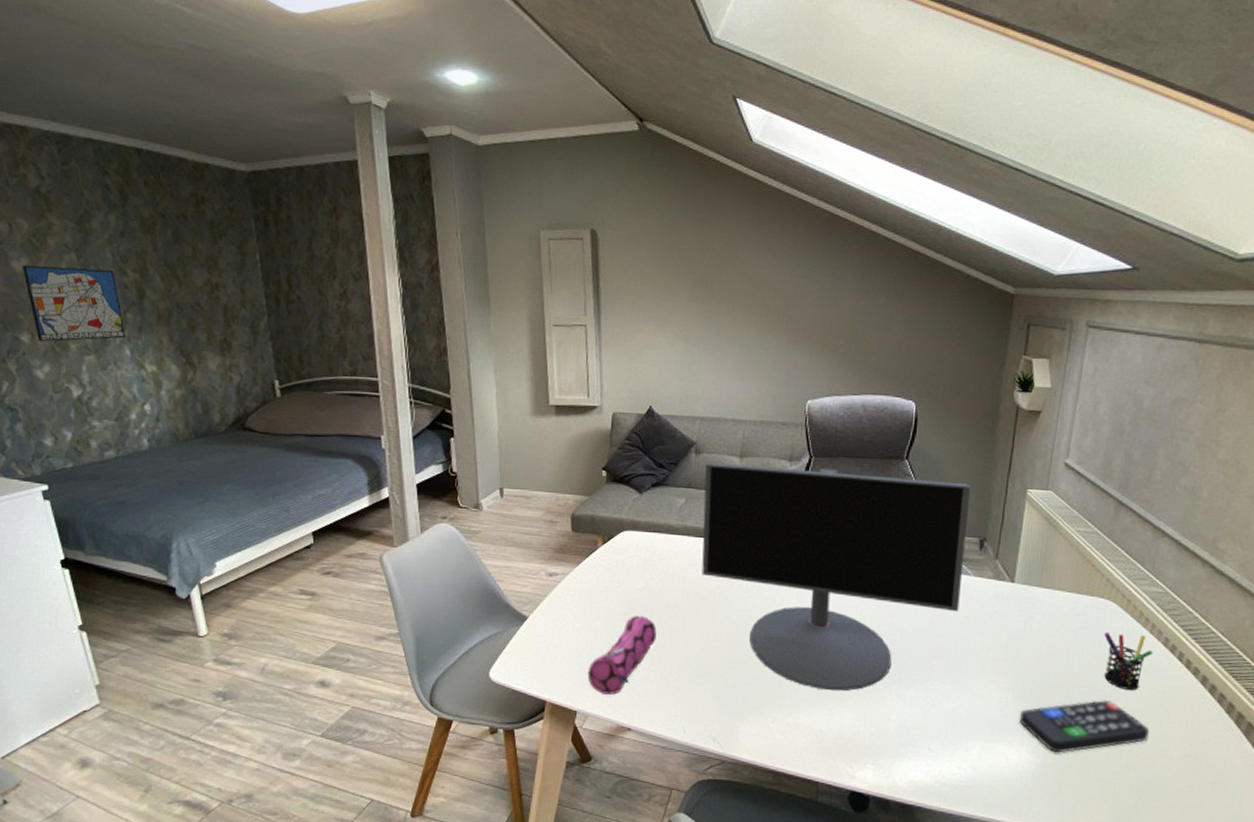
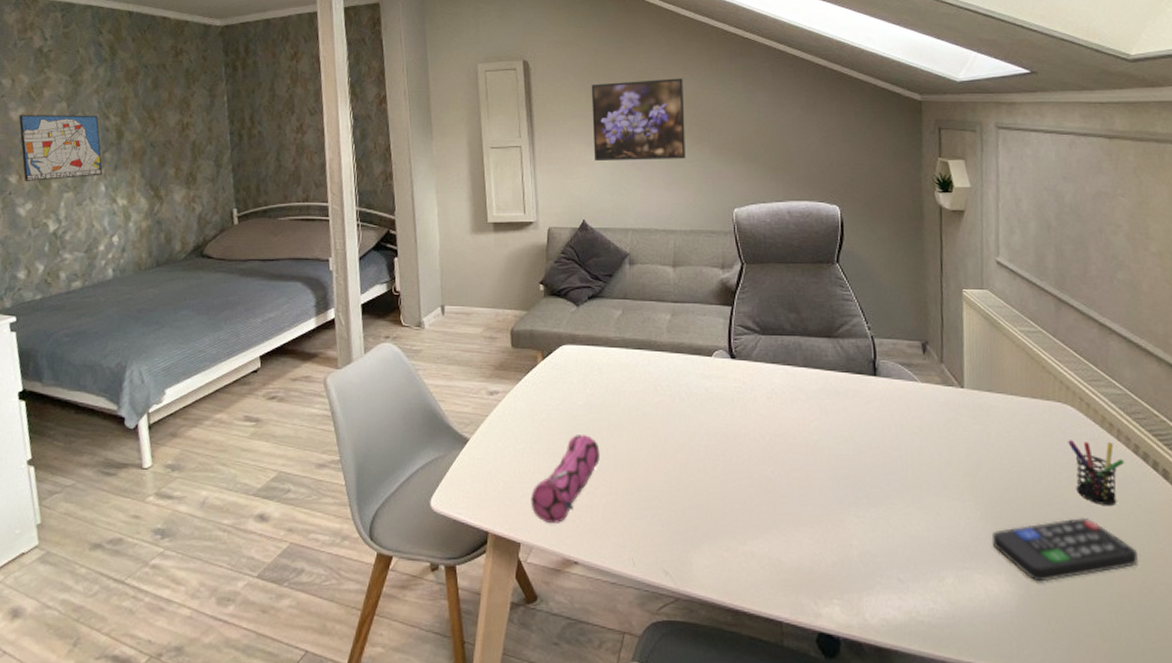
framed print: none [664,257,764,346] -> present [591,78,685,162]
computer monitor: present [701,462,971,691] -> none [640,272,910,514]

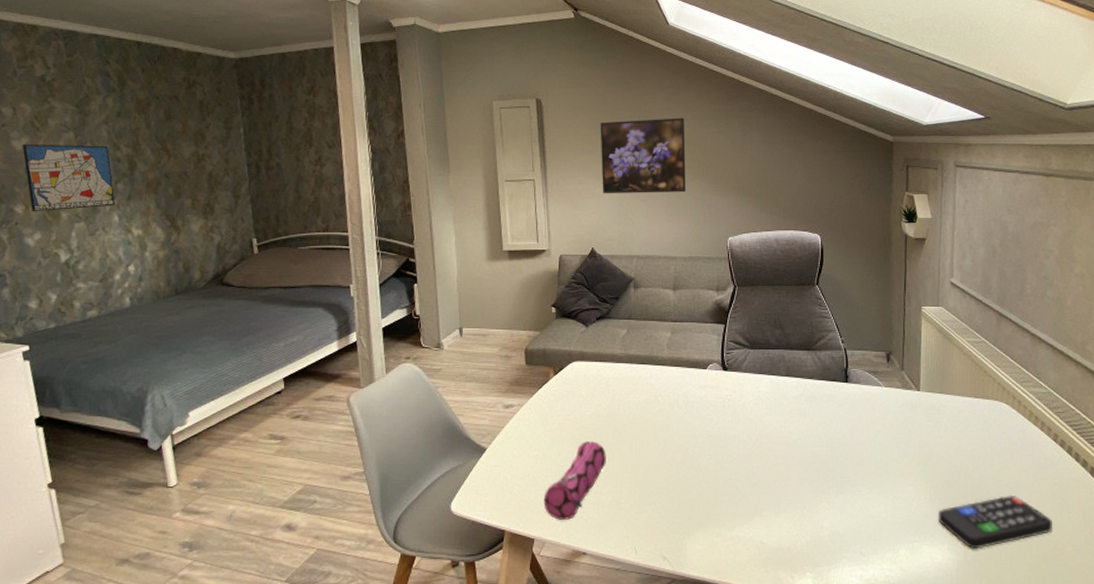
pen holder: present [1068,440,1125,505] -> none [1002,432,1046,484]

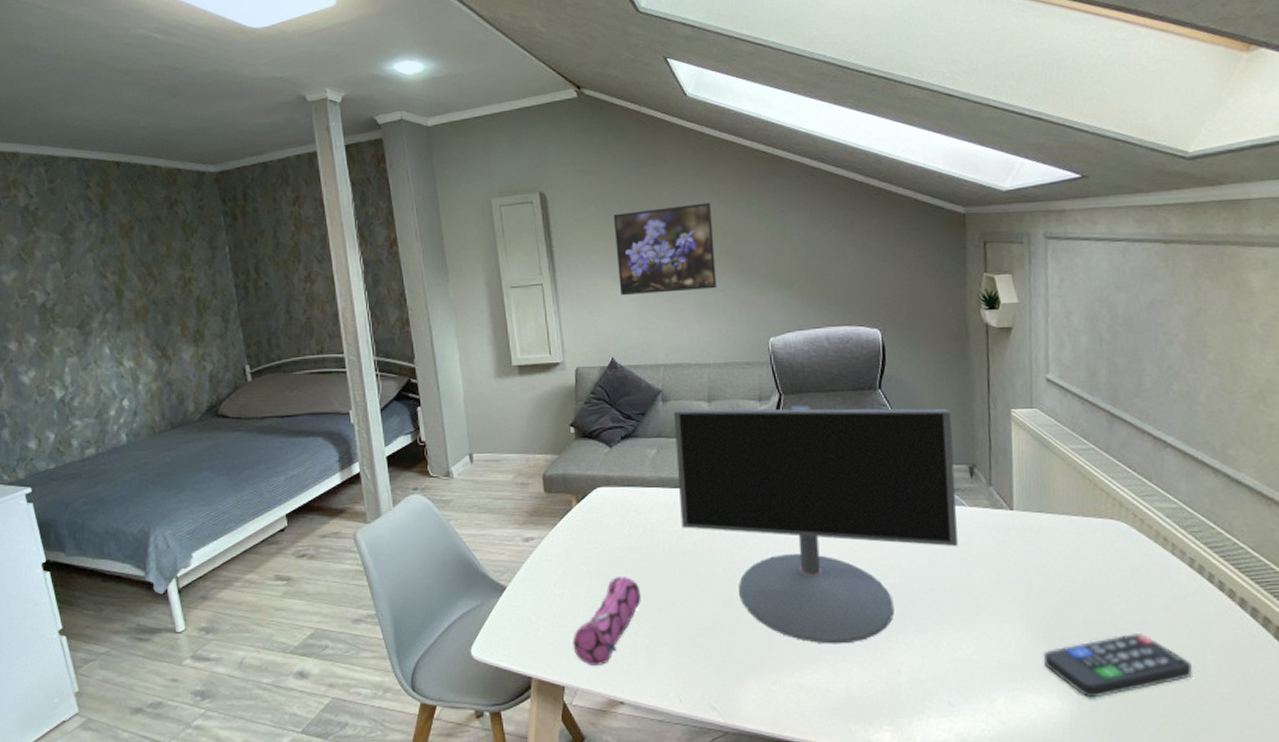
wall art: present [22,145,115,211] -> none [12,274,105,348]
computer monitor: none [644,295,875,503] -> present [674,404,958,644]

